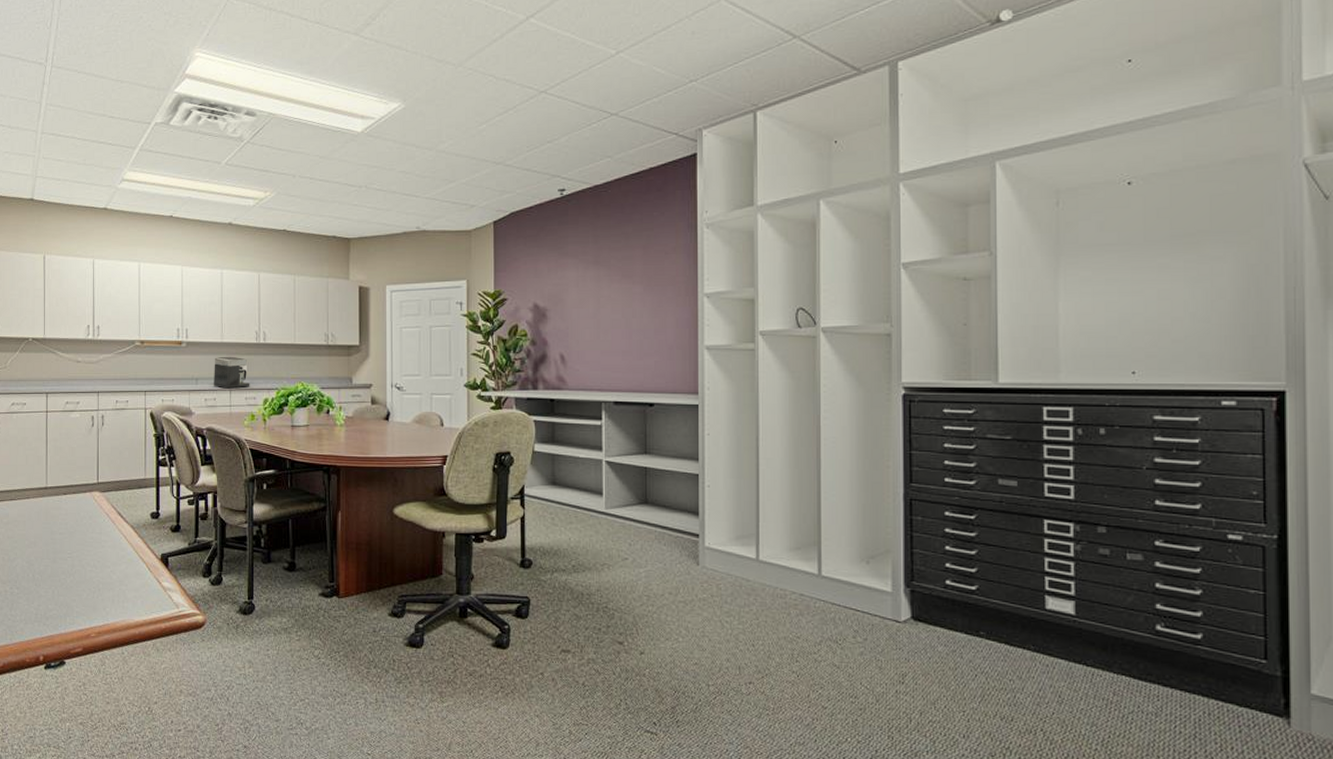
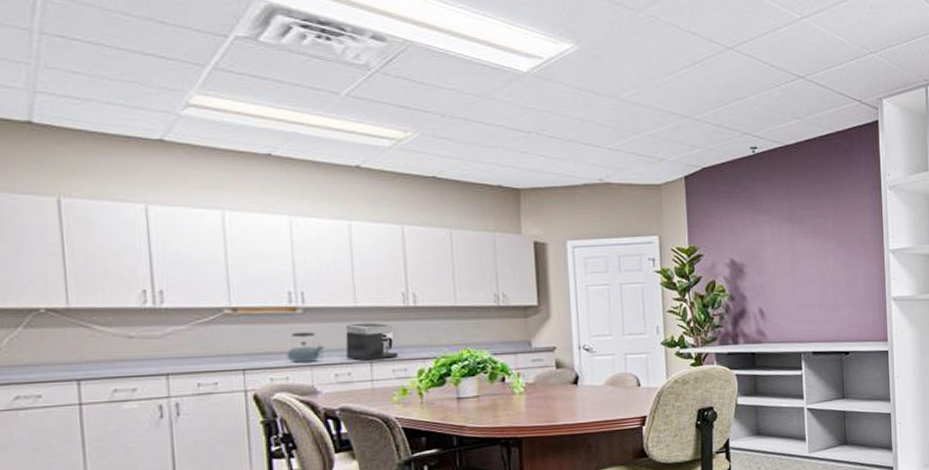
kettle: none [173,362,200,387] -> present [286,332,326,363]

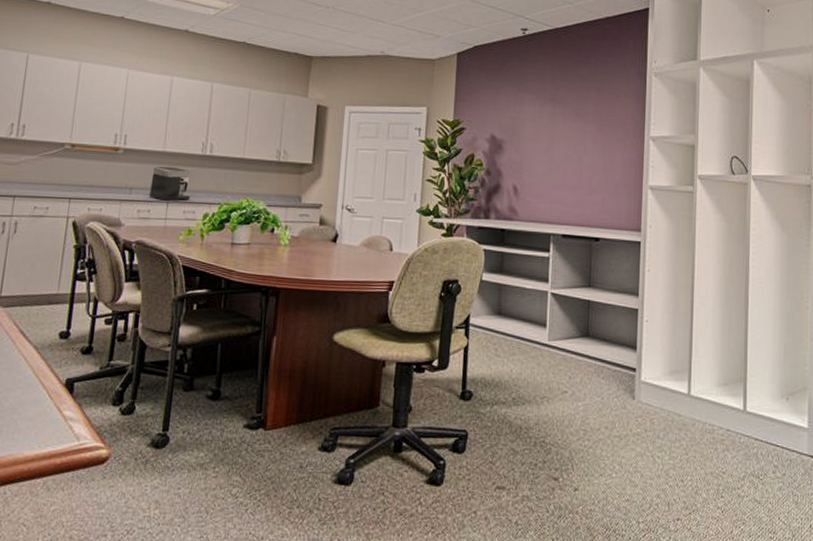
kettle: present [286,332,326,363] -> none [104,169,135,197]

